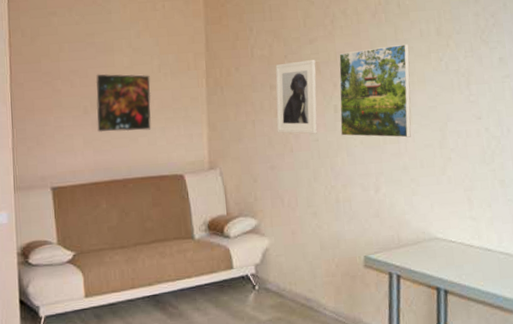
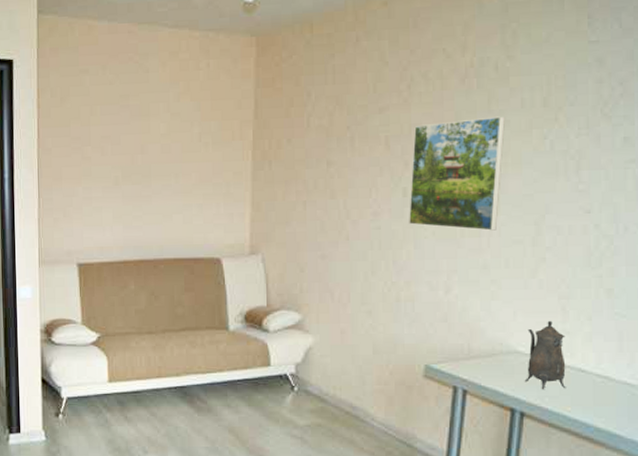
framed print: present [95,73,151,133] -> none [128,141,189,207]
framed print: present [275,60,318,134] -> none [331,132,385,221]
teapot: none [443,209,478,269] -> present [524,320,566,390]

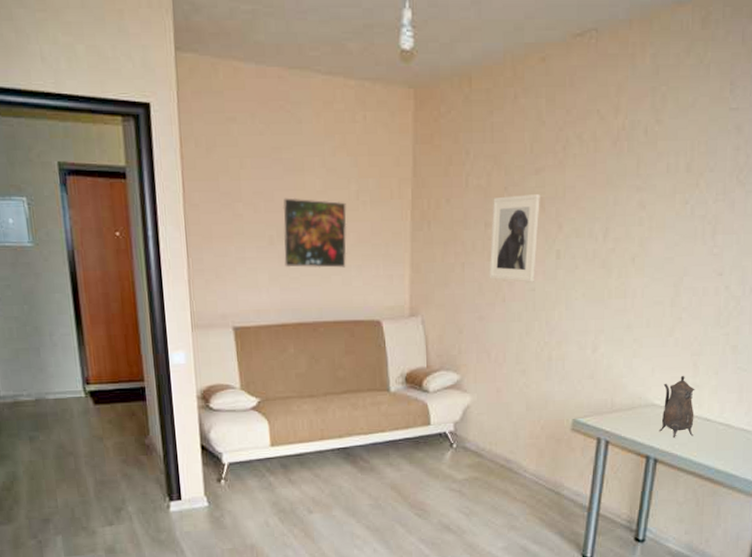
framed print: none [128,141,189,207] -> present [283,198,347,268]
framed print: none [331,132,385,221] -> present [489,194,540,282]
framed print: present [408,116,505,231] -> none [560,180,651,292]

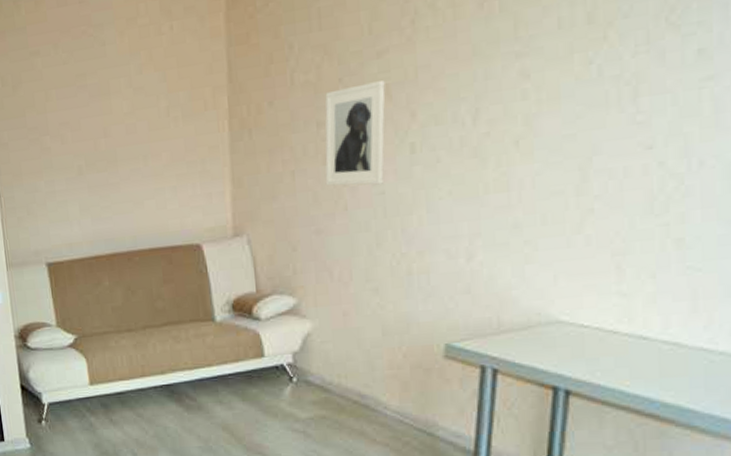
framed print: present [283,198,347,268] -> none [90,121,160,197]
teapot: present [659,375,695,439] -> none [569,281,623,364]

